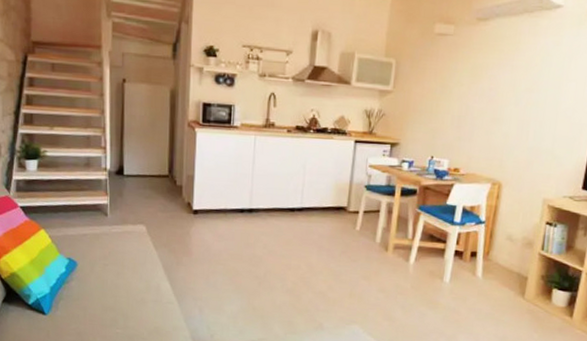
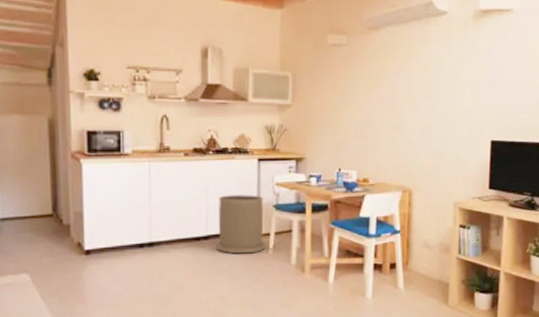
trash can: none [308,172,356,228] -> present [216,195,266,254]

